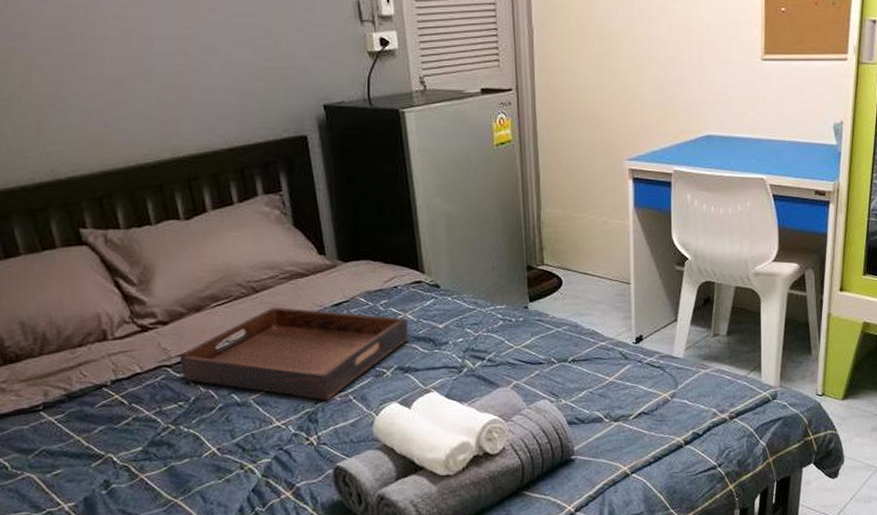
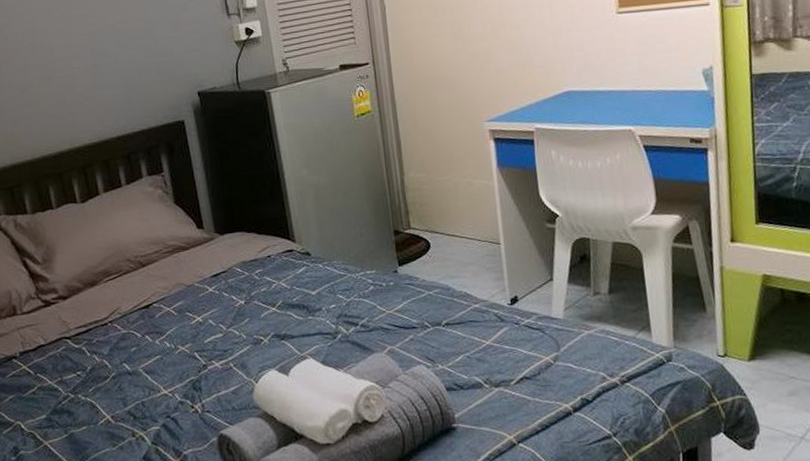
serving tray: present [179,307,409,401] -> none [77,279,284,369]

